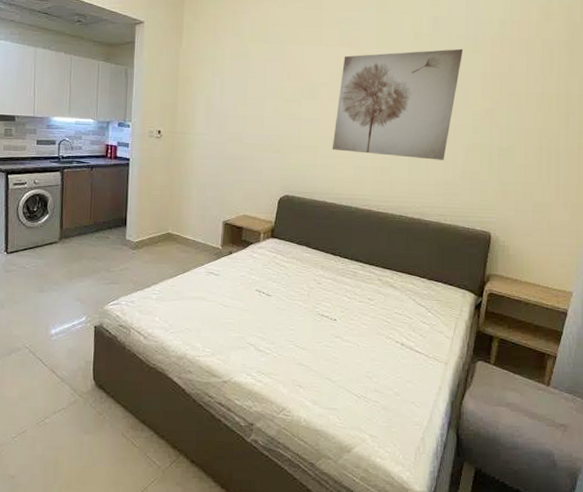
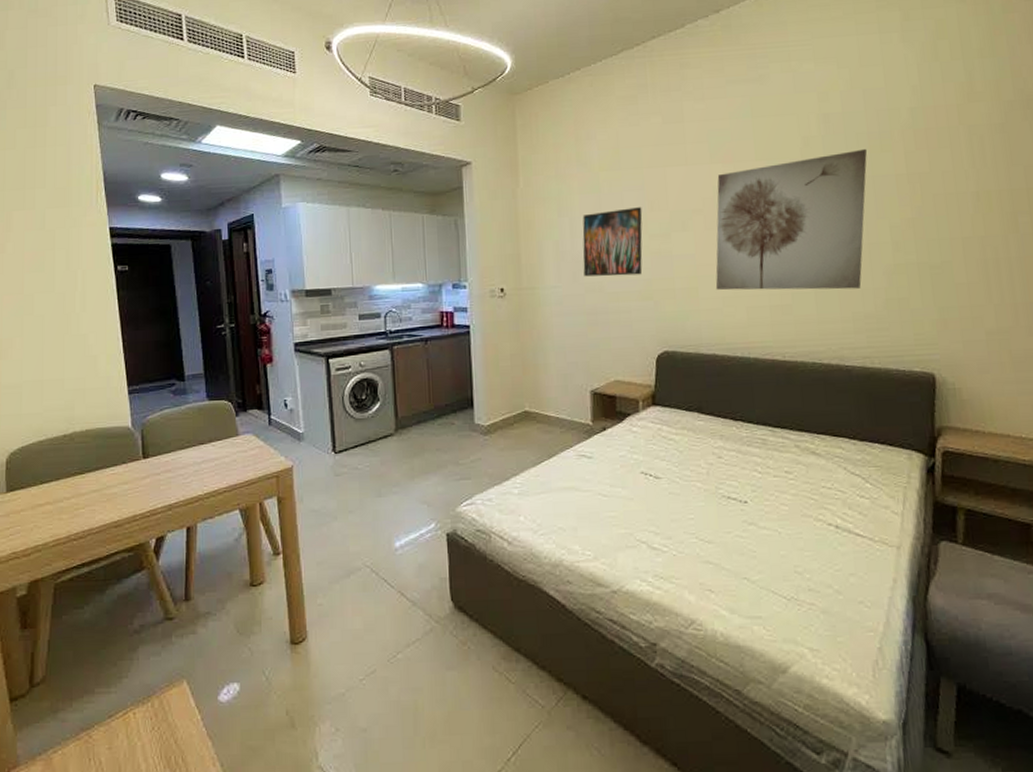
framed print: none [227,75,281,131] -> present [582,207,643,277]

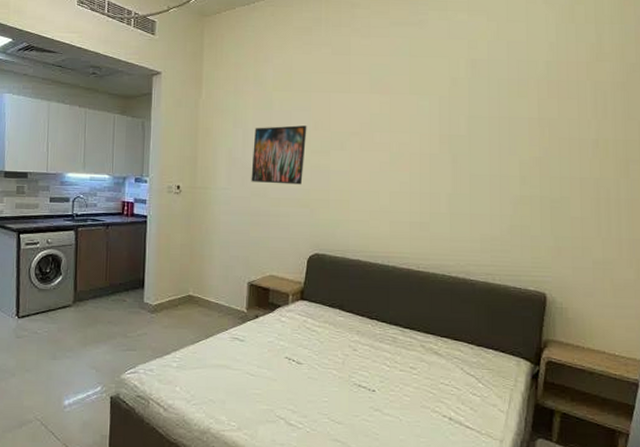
wall art: present [715,148,868,291] -> none [365,93,507,214]

